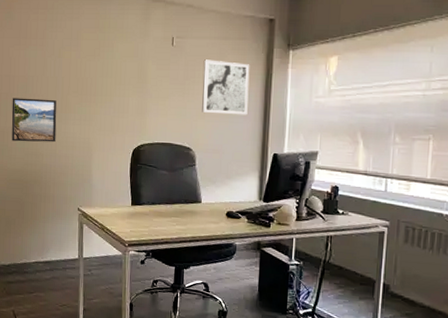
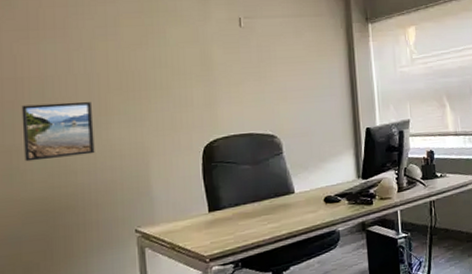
wall art: present [202,59,250,115] -> none [278,39,334,95]

